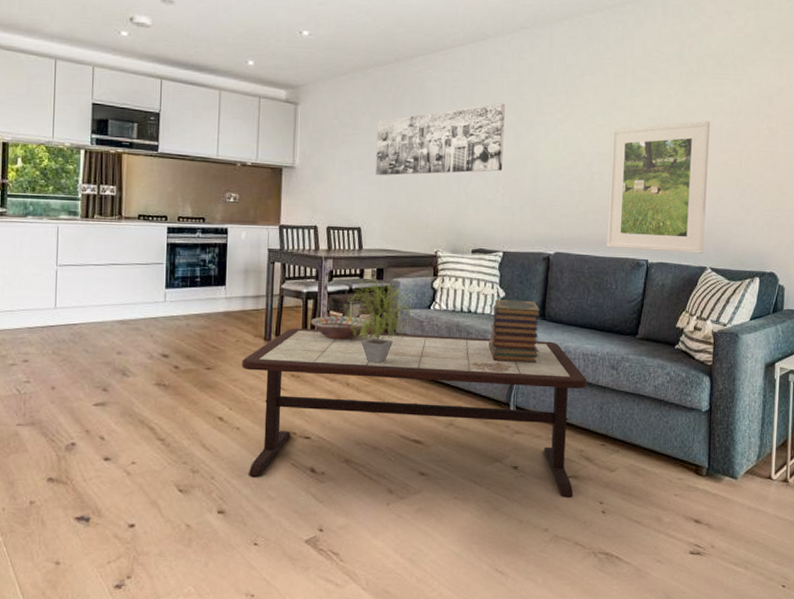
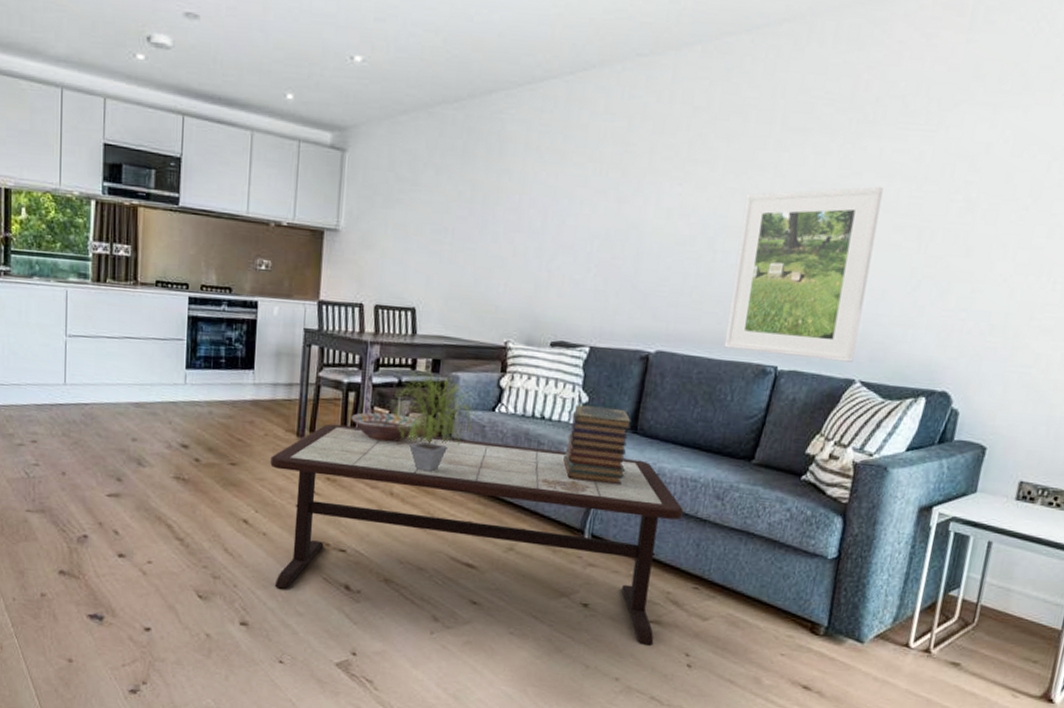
wall art: present [375,103,505,176] -> none [436,155,607,245]

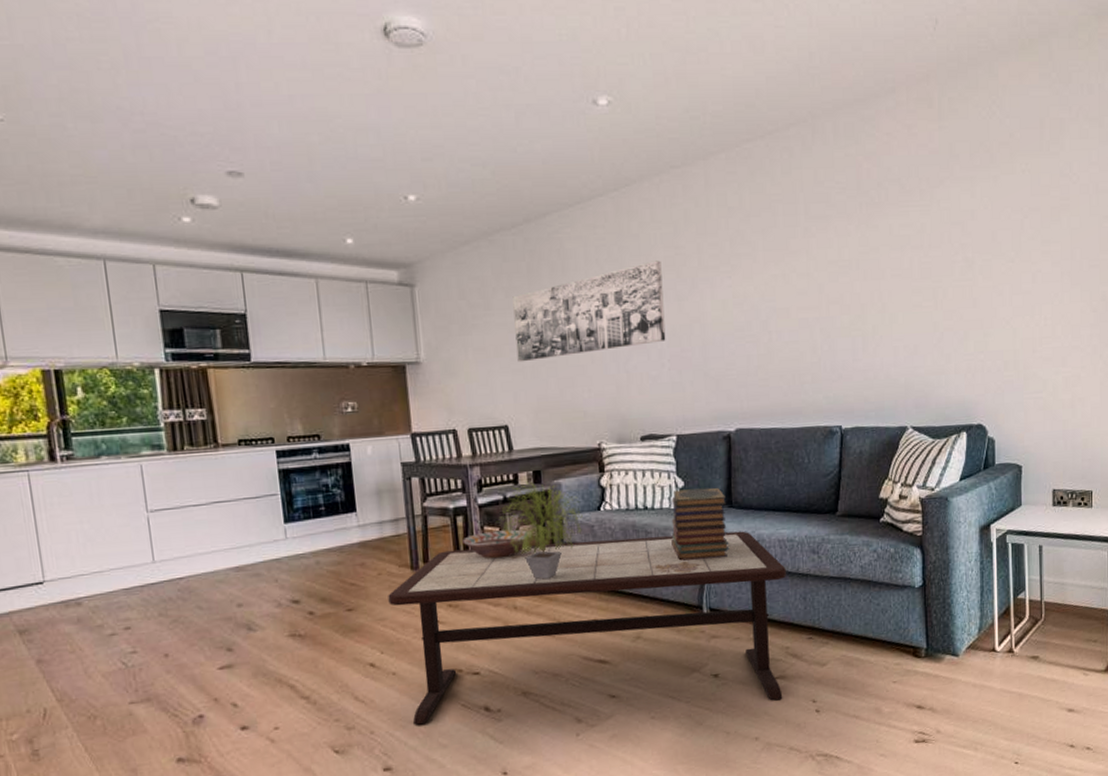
wall art: none [436,155,607,245] -> present [512,260,666,363]
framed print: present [724,186,883,362] -> none [787,257,903,417]

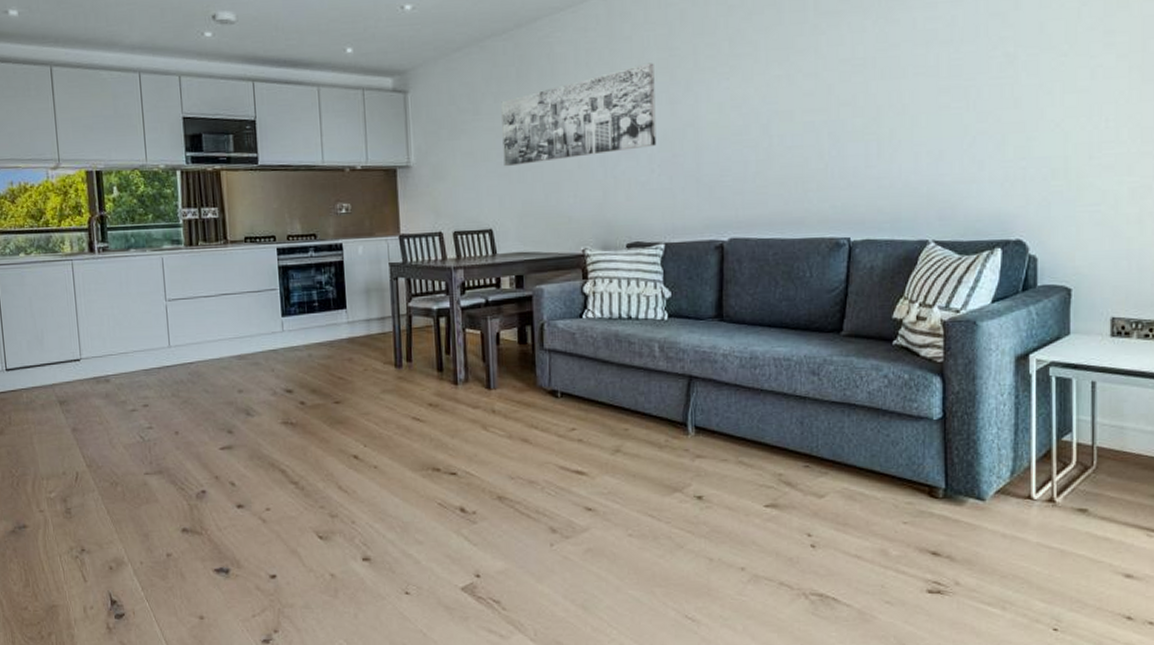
coffee table: present [388,531,786,725] -> none [372,346,781,530]
decorative bowl: present [462,529,532,559] -> none [444,333,512,361]
potted plant: present [500,476,583,580] -> none [481,280,564,385]
book stack: present [671,487,730,561] -> none [656,299,719,375]

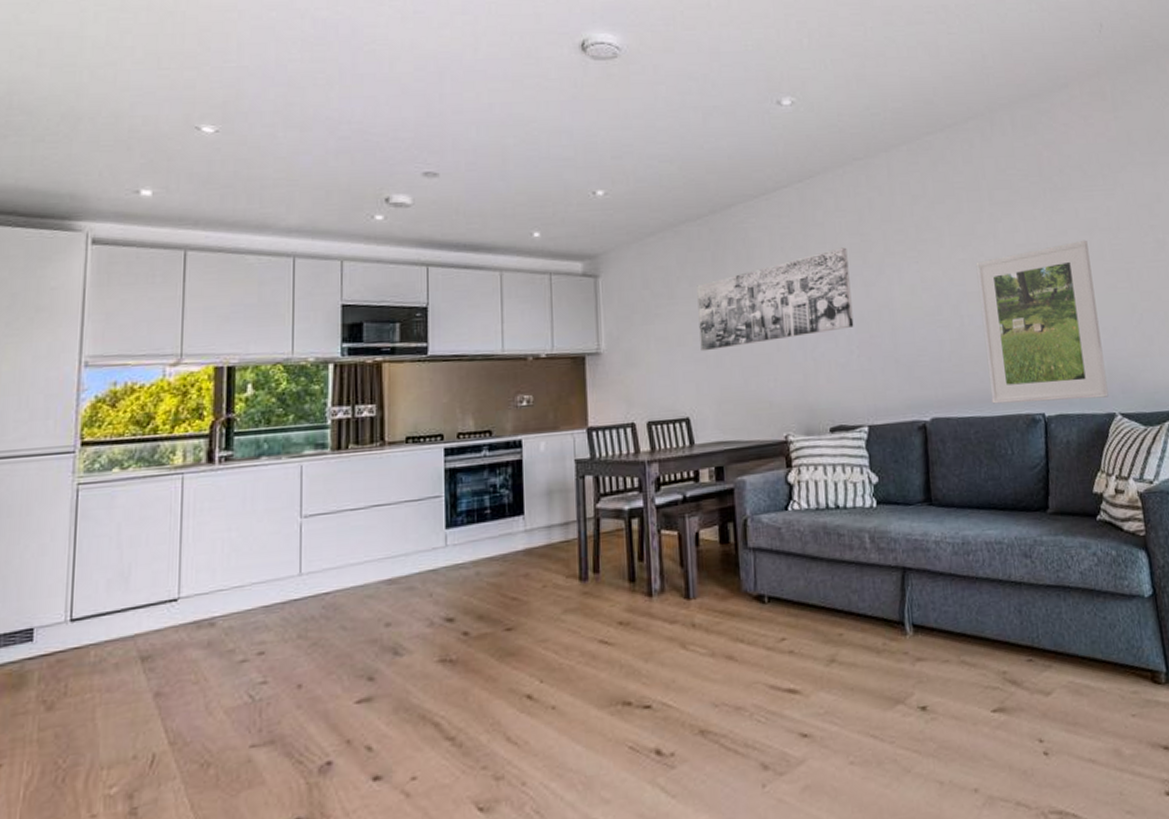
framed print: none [792,54,923,227] -> present [975,240,1109,404]

